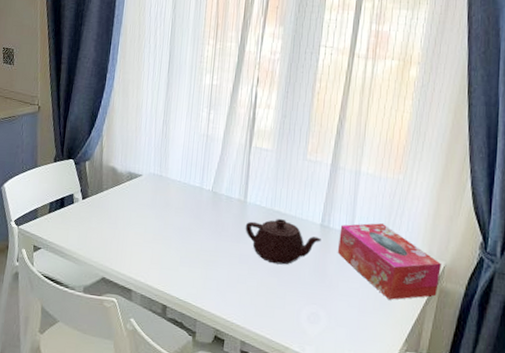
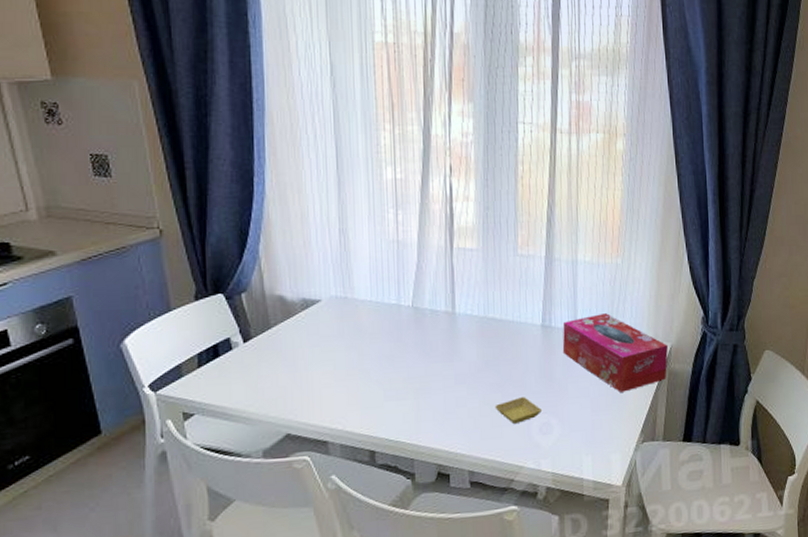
teapot: present [245,218,321,265] -> none [457,325,544,378]
saucer: none [270,285,313,309] -> present [495,397,543,425]

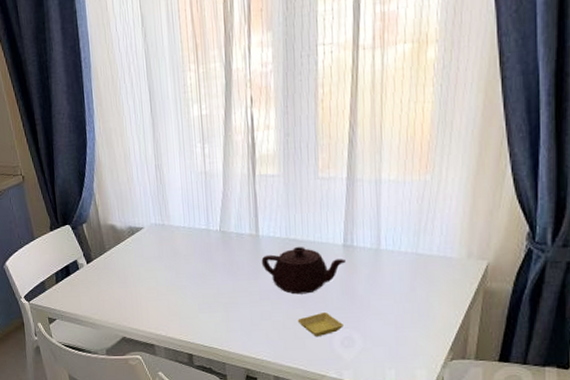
teapot: none [457,325,544,378] -> present [261,246,346,295]
tissue box: present [562,313,669,392] -> none [365,232,485,310]

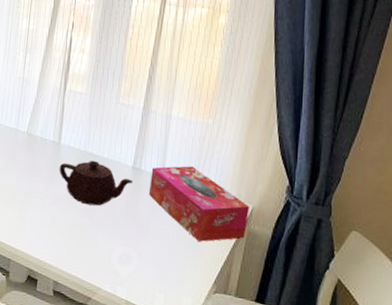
saucer: present [297,312,345,338] -> none [83,226,124,250]
tissue box: none [365,232,485,310] -> present [148,166,250,242]

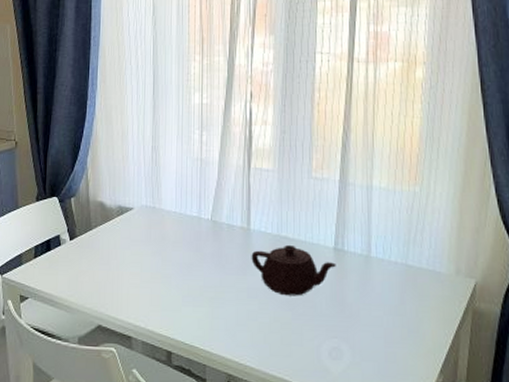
tissue box: present [148,166,250,242] -> none [355,242,473,327]

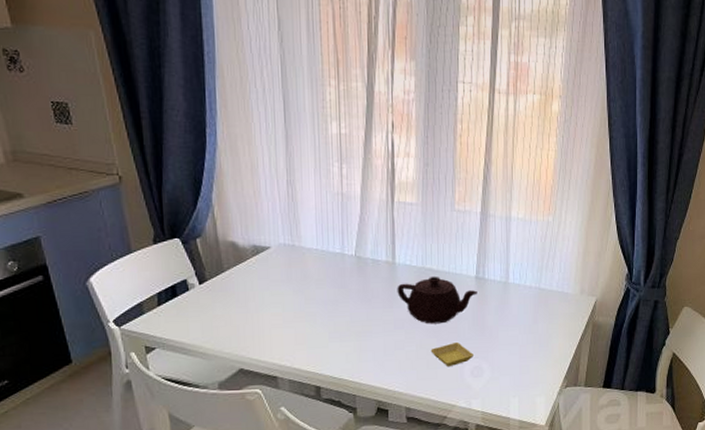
saucer: none [285,318,333,345] -> present [430,342,475,367]

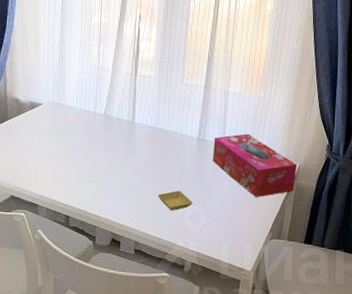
teapot: present [397,276,477,324] -> none [134,134,198,174]
tissue box: none [494,268,594,341] -> present [212,134,298,197]

